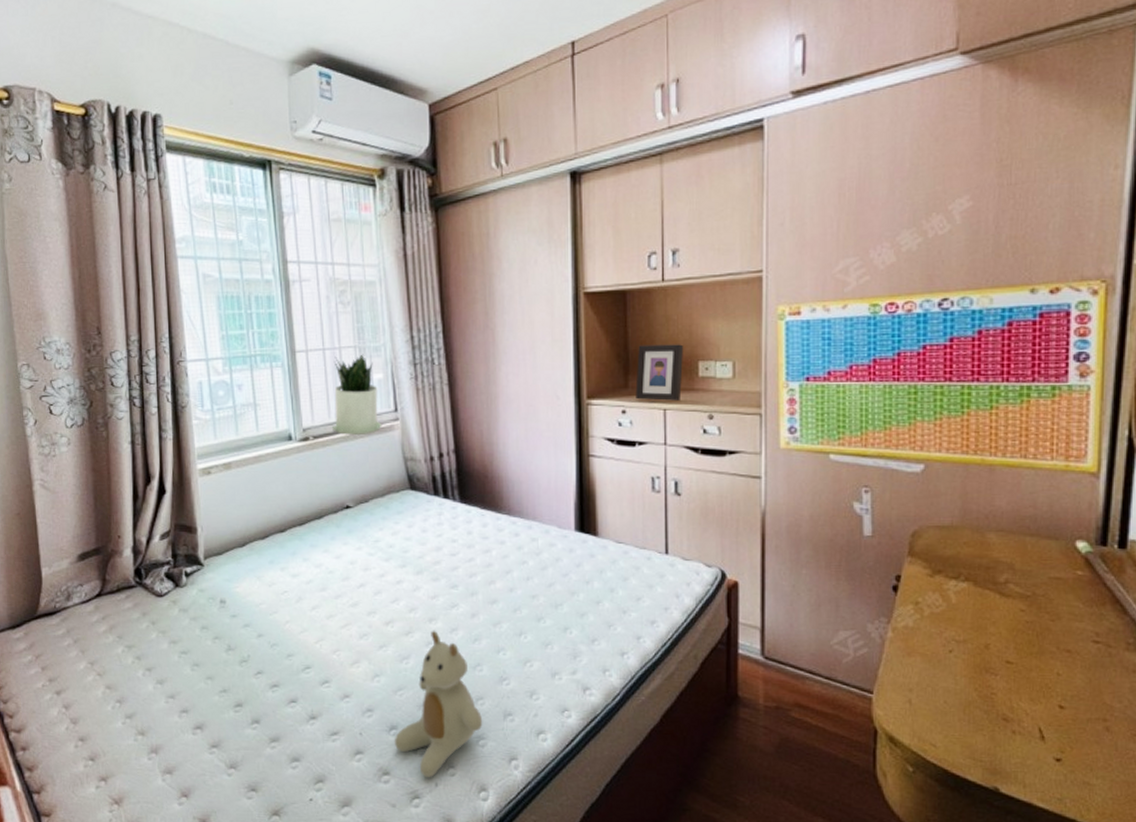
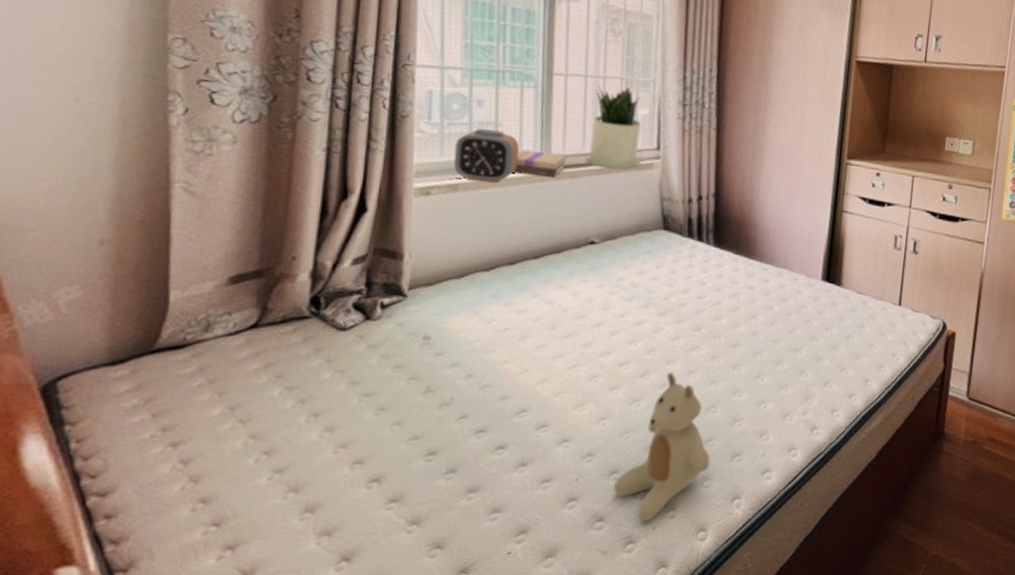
alarm clock: none [225,409,276,459] -> present [453,128,519,184]
books: none [273,425,316,450] -> present [513,149,566,179]
picture frame: present [635,344,684,402] -> none [890,116,936,171]

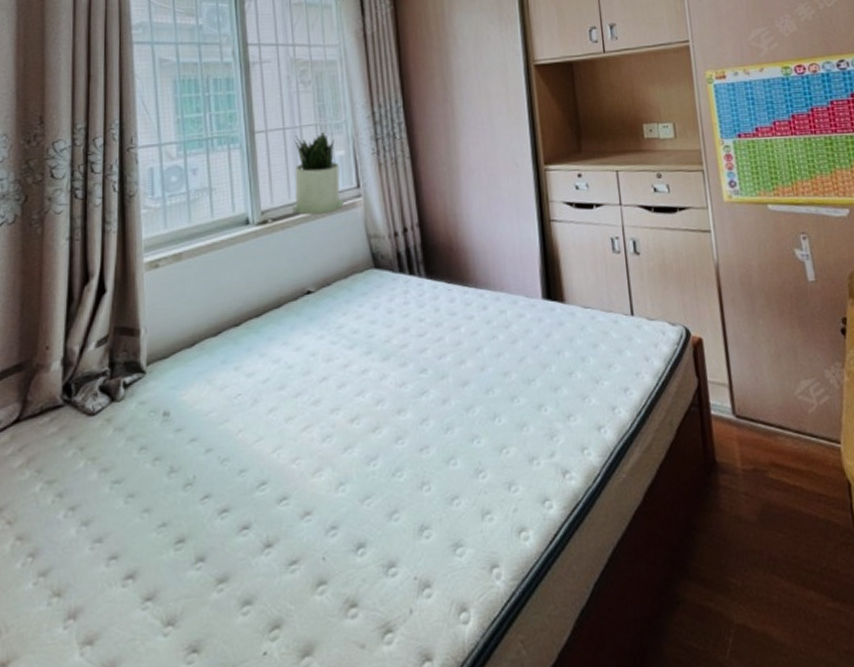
alarm clock: present [453,128,519,184] -> none [176,194,232,249]
books: present [513,149,566,179] -> none [229,207,275,235]
stuffed bear: present [613,372,711,522] -> none [361,422,460,605]

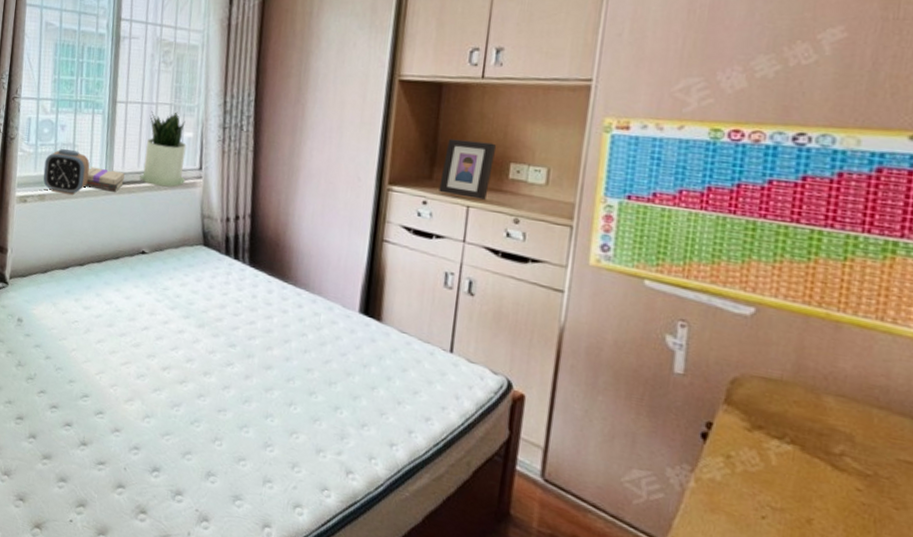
alarm clock: none [176,194,232,249] -> present [43,148,90,196]
books: none [229,207,275,235] -> present [84,166,125,193]
picture frame: none [587,109,631,163] -> present [439,138,497,201]

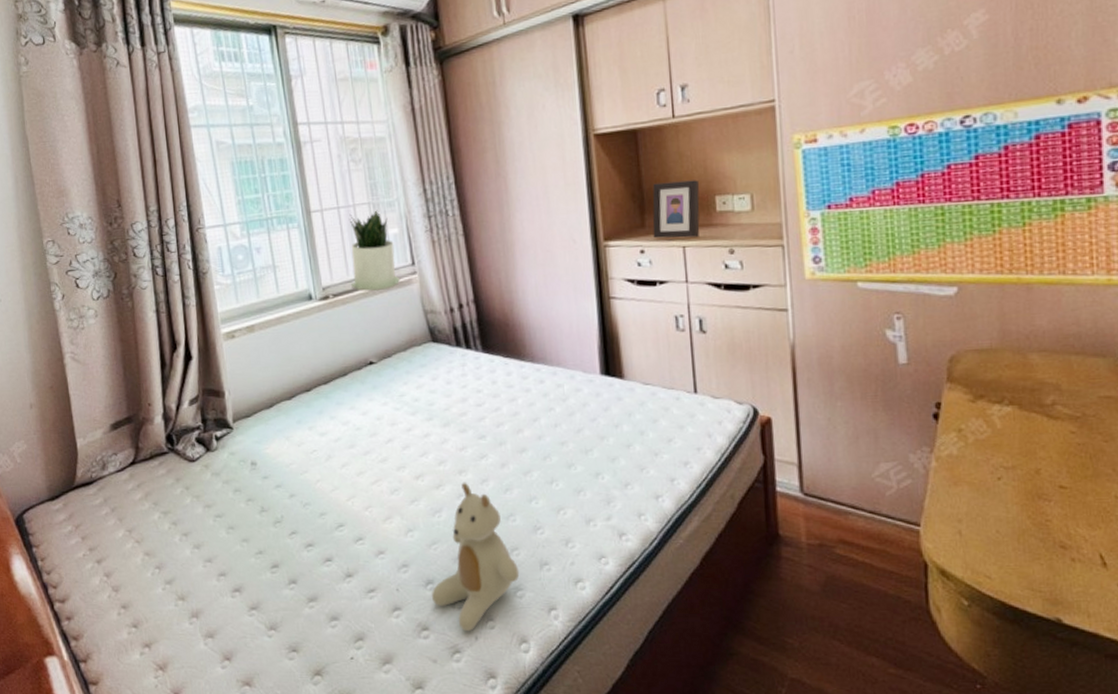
alarm clock: present [43,148,90,196] -> none [245,271,297,322]
books: present [84,166,125,193] -> none [294,284,336,309]
stuffed bear: none [154,383,243,526] -> present [431,482,520,632]

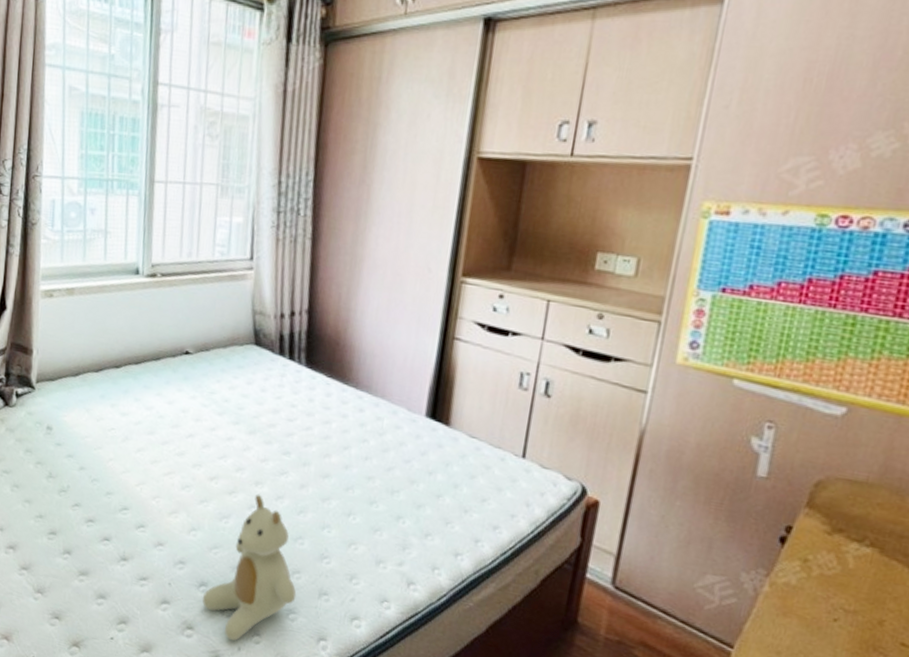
planter: present [348,210,401,292] -> none [181,191,235,280]
picture frame: present [652,180,700,239] -> none [517,225,584,294]

